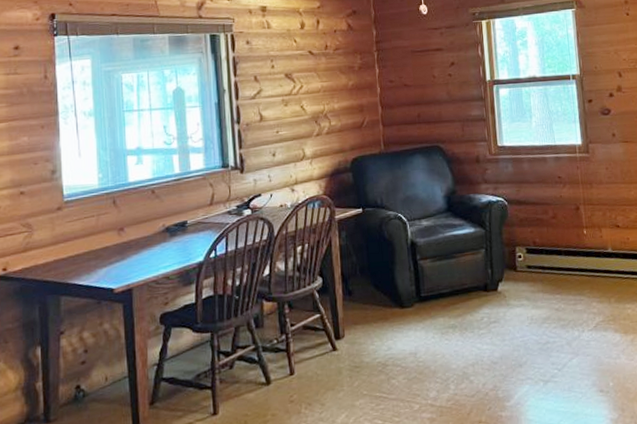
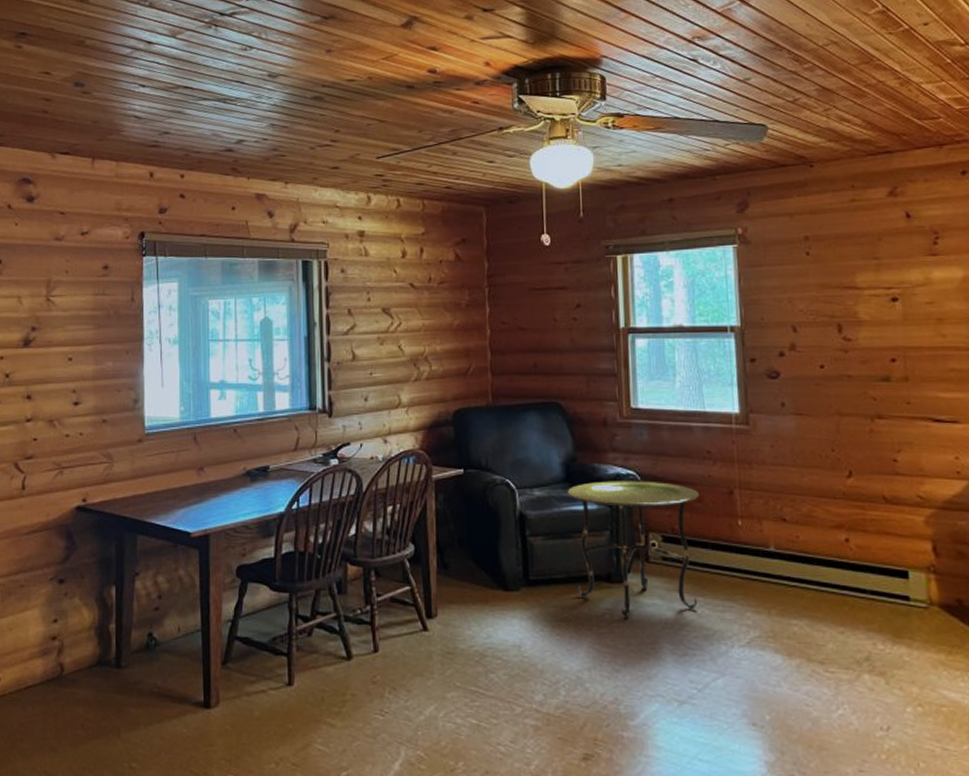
side table: none [449,205,556,321] -> present [567,481,699,620]

